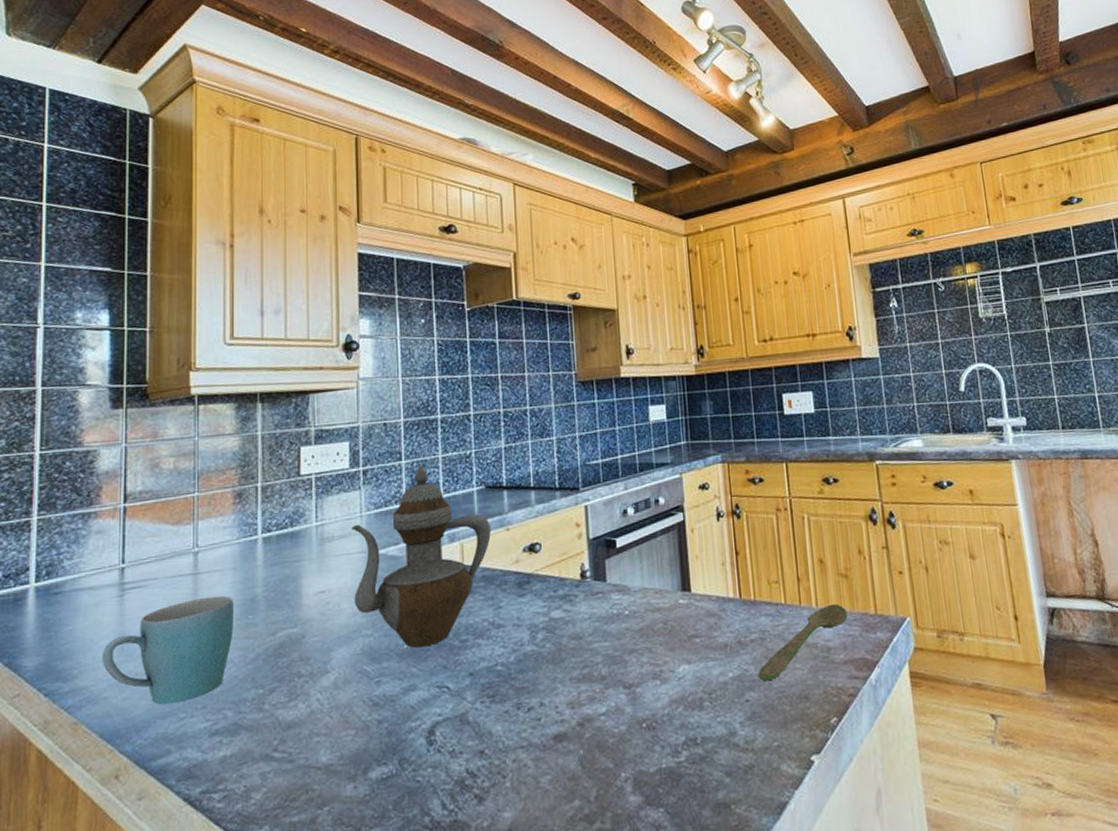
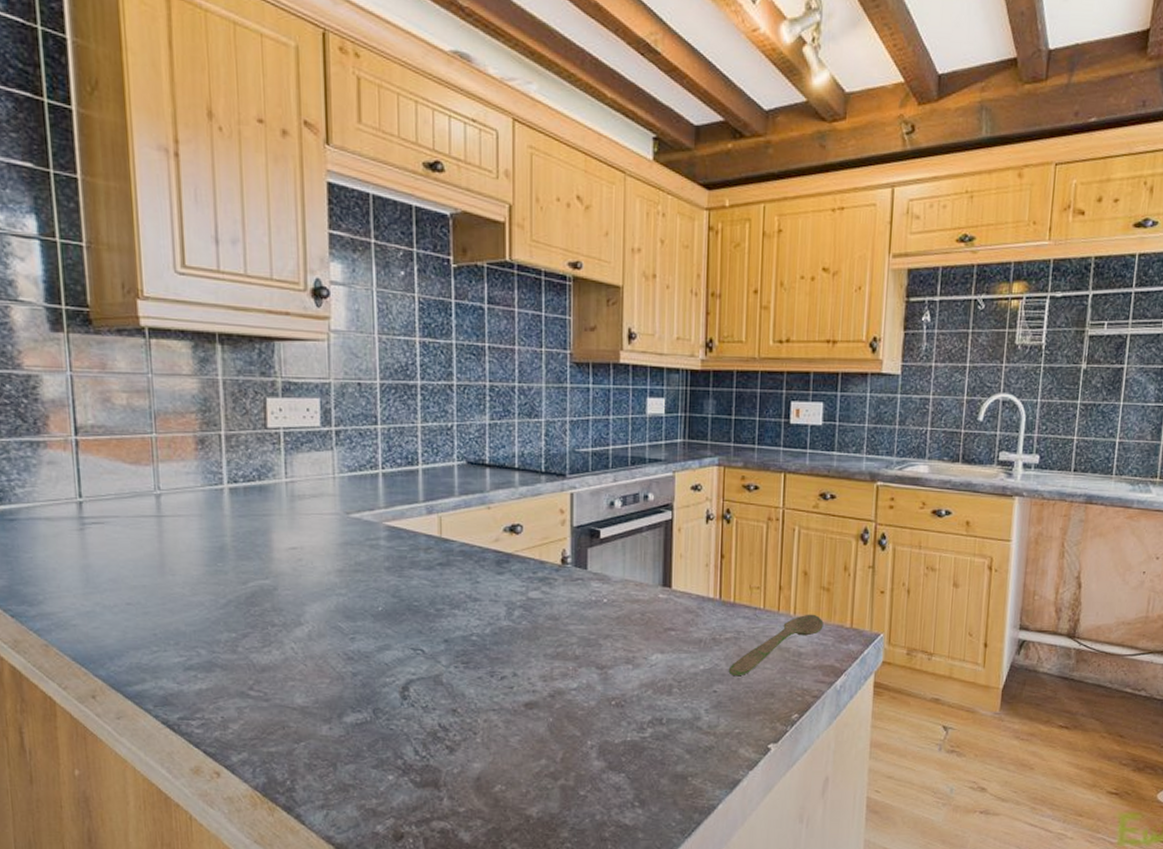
mug: present [101,595,233,705] -> none [66,540,203,638]
teapot: present [351,464,491,648] -> none [323,431,471,611]

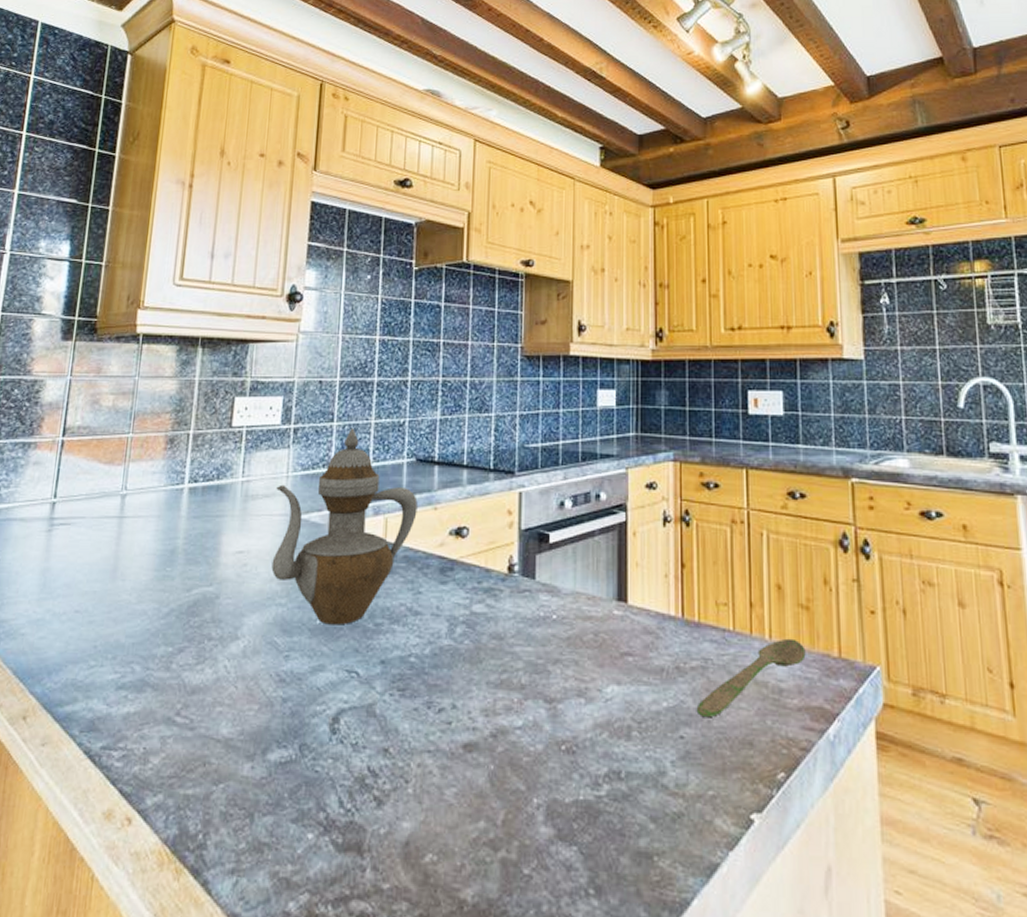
teapot: none [323,431,471,611] -> present [271,428,418,625]

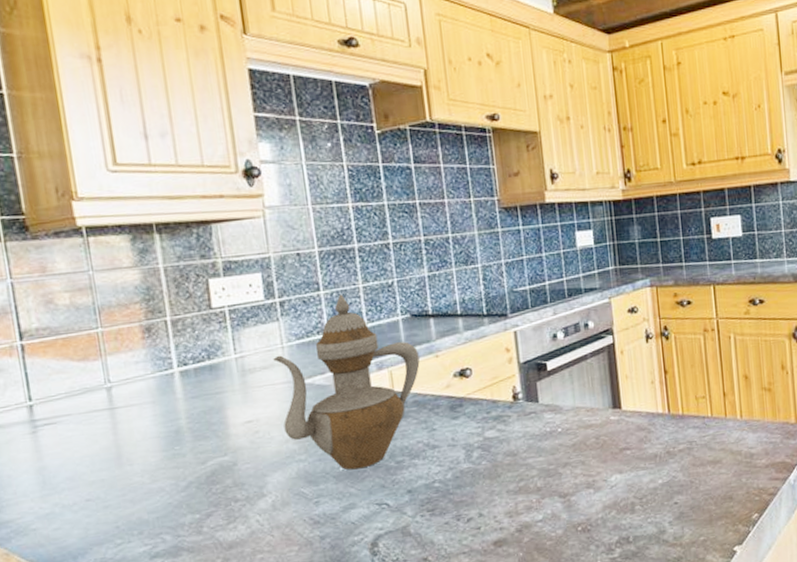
spoon: present [696,638,806,717] -> none [686,415,770,485]

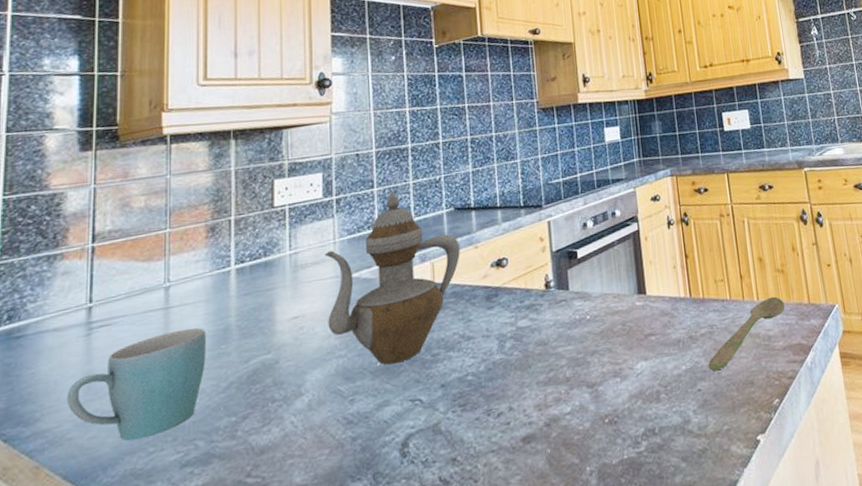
mug: none [23,428,161,533] -> present [66,327,206,441]
spoon: none [686,415,770,485] -> present [708,296,785,371]

